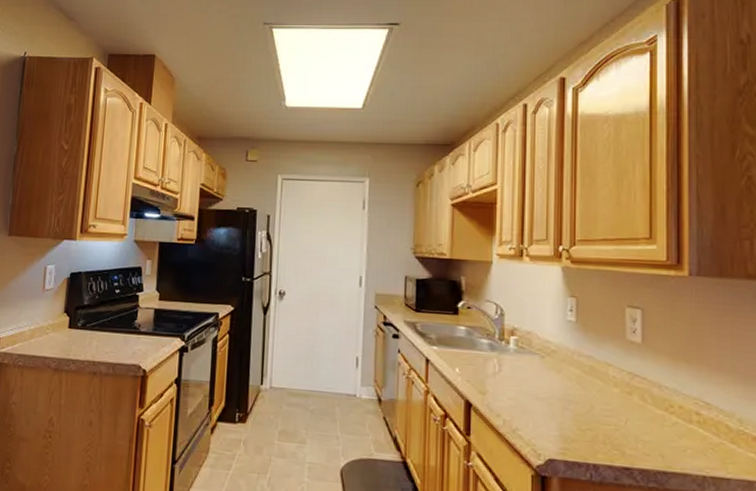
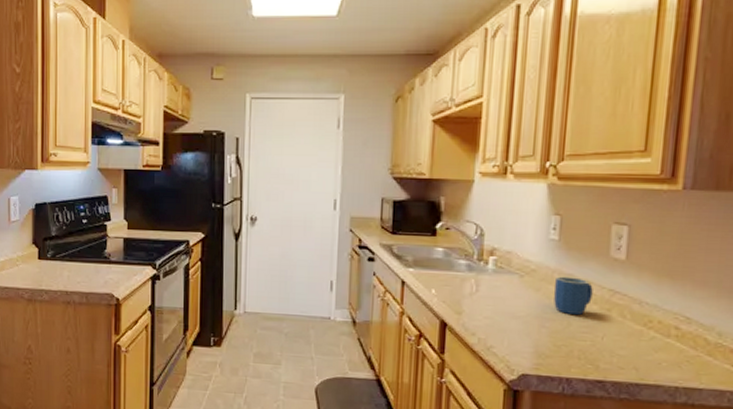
mug: none [576,358,613,399] -> present [554,276,593,316]

